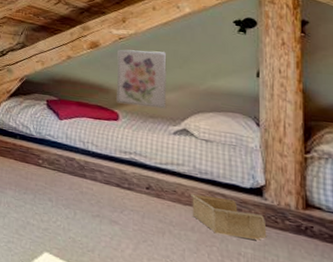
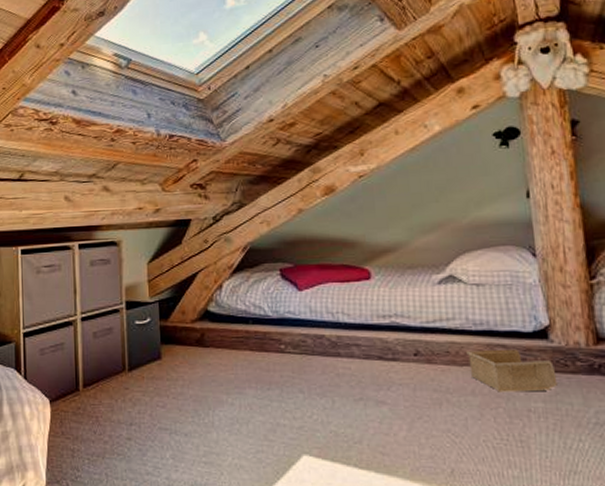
wall art: present [115,49,167,109] -> none [359,185,426,258]

